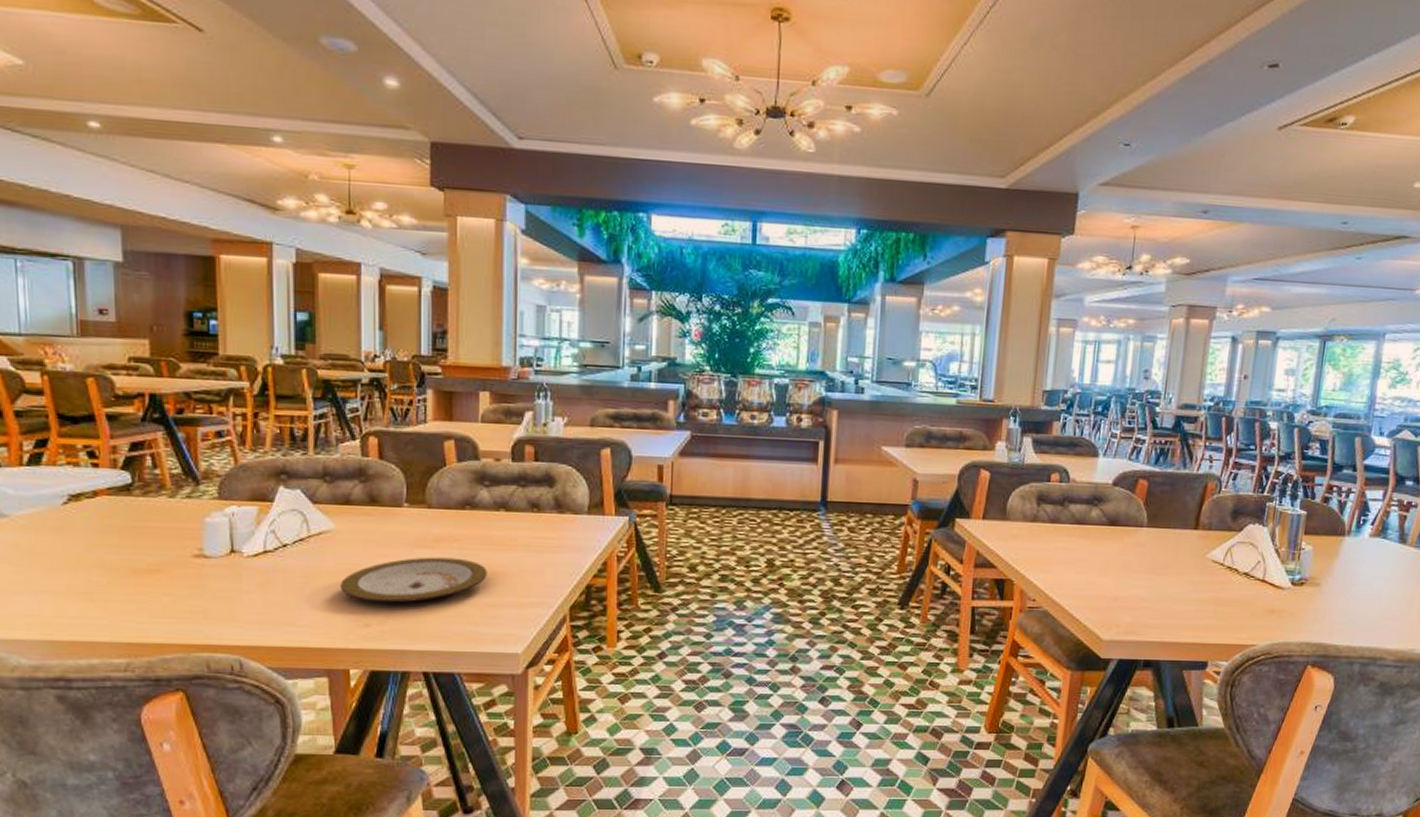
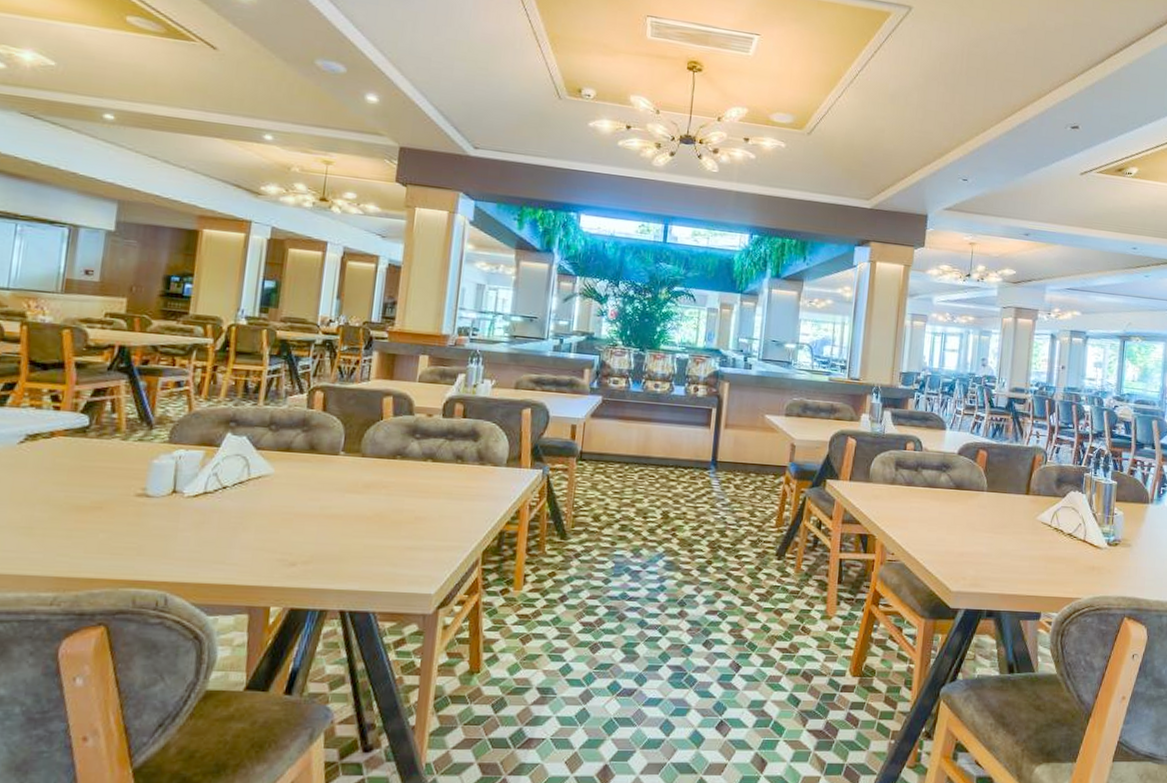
plate: present [341,557,487,603] -> none [272,501,411,544]

